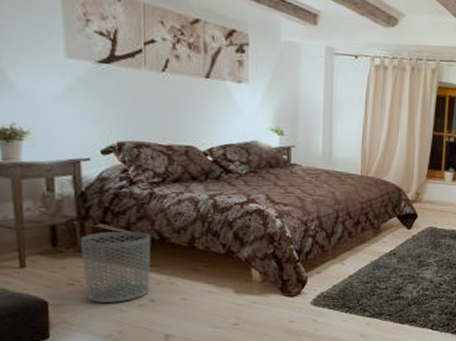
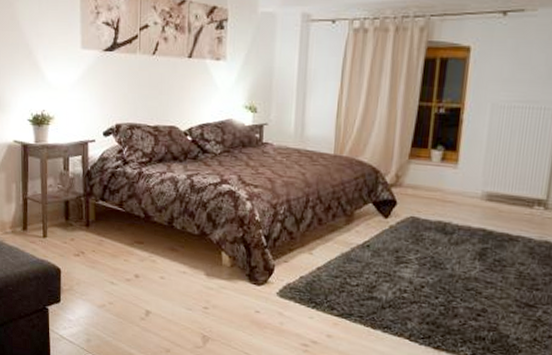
waste bin: present [79,231,151,303] -> none [85,208,138,276]

